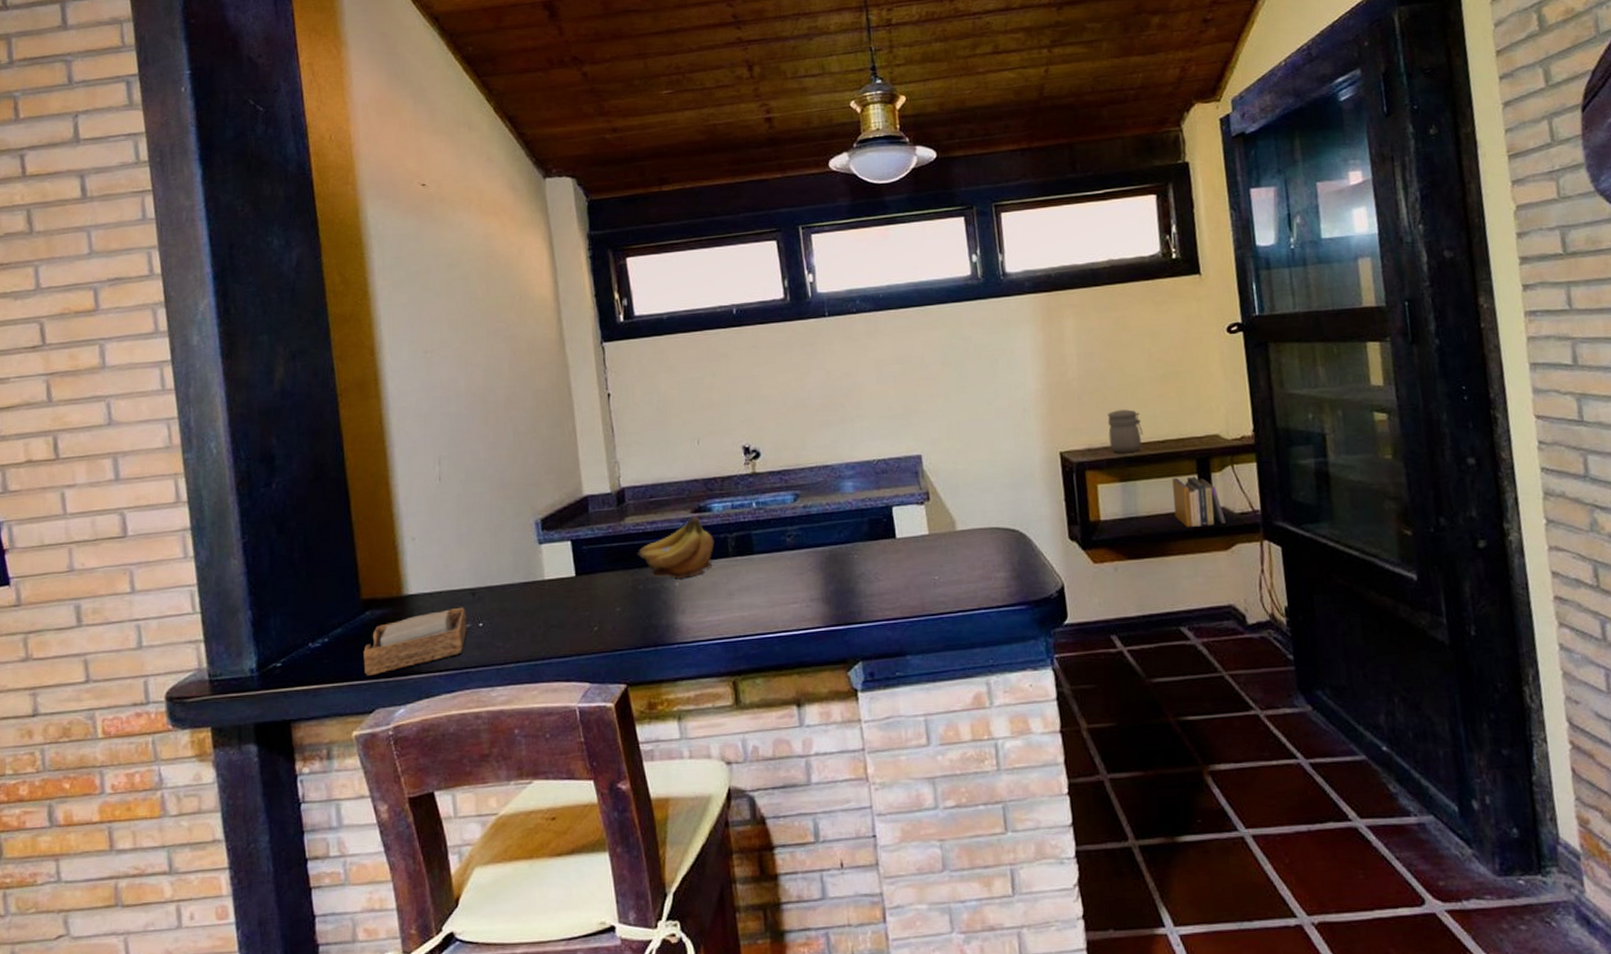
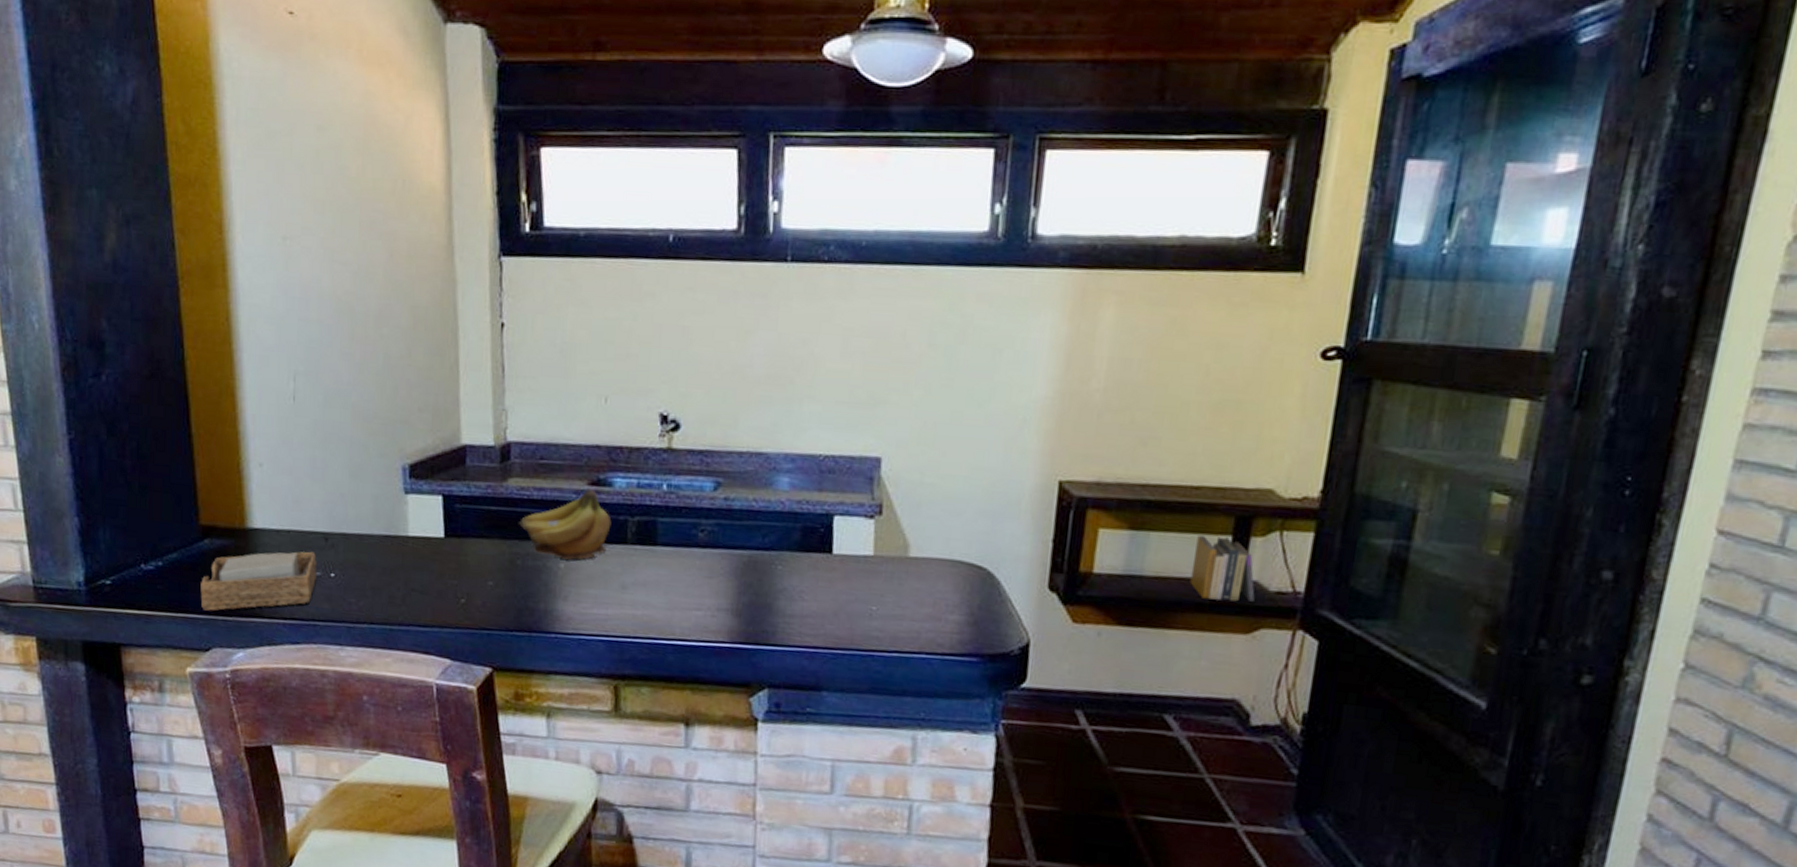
jar: present [1107,409,1143,453] -> none [1126,438,1175,496]

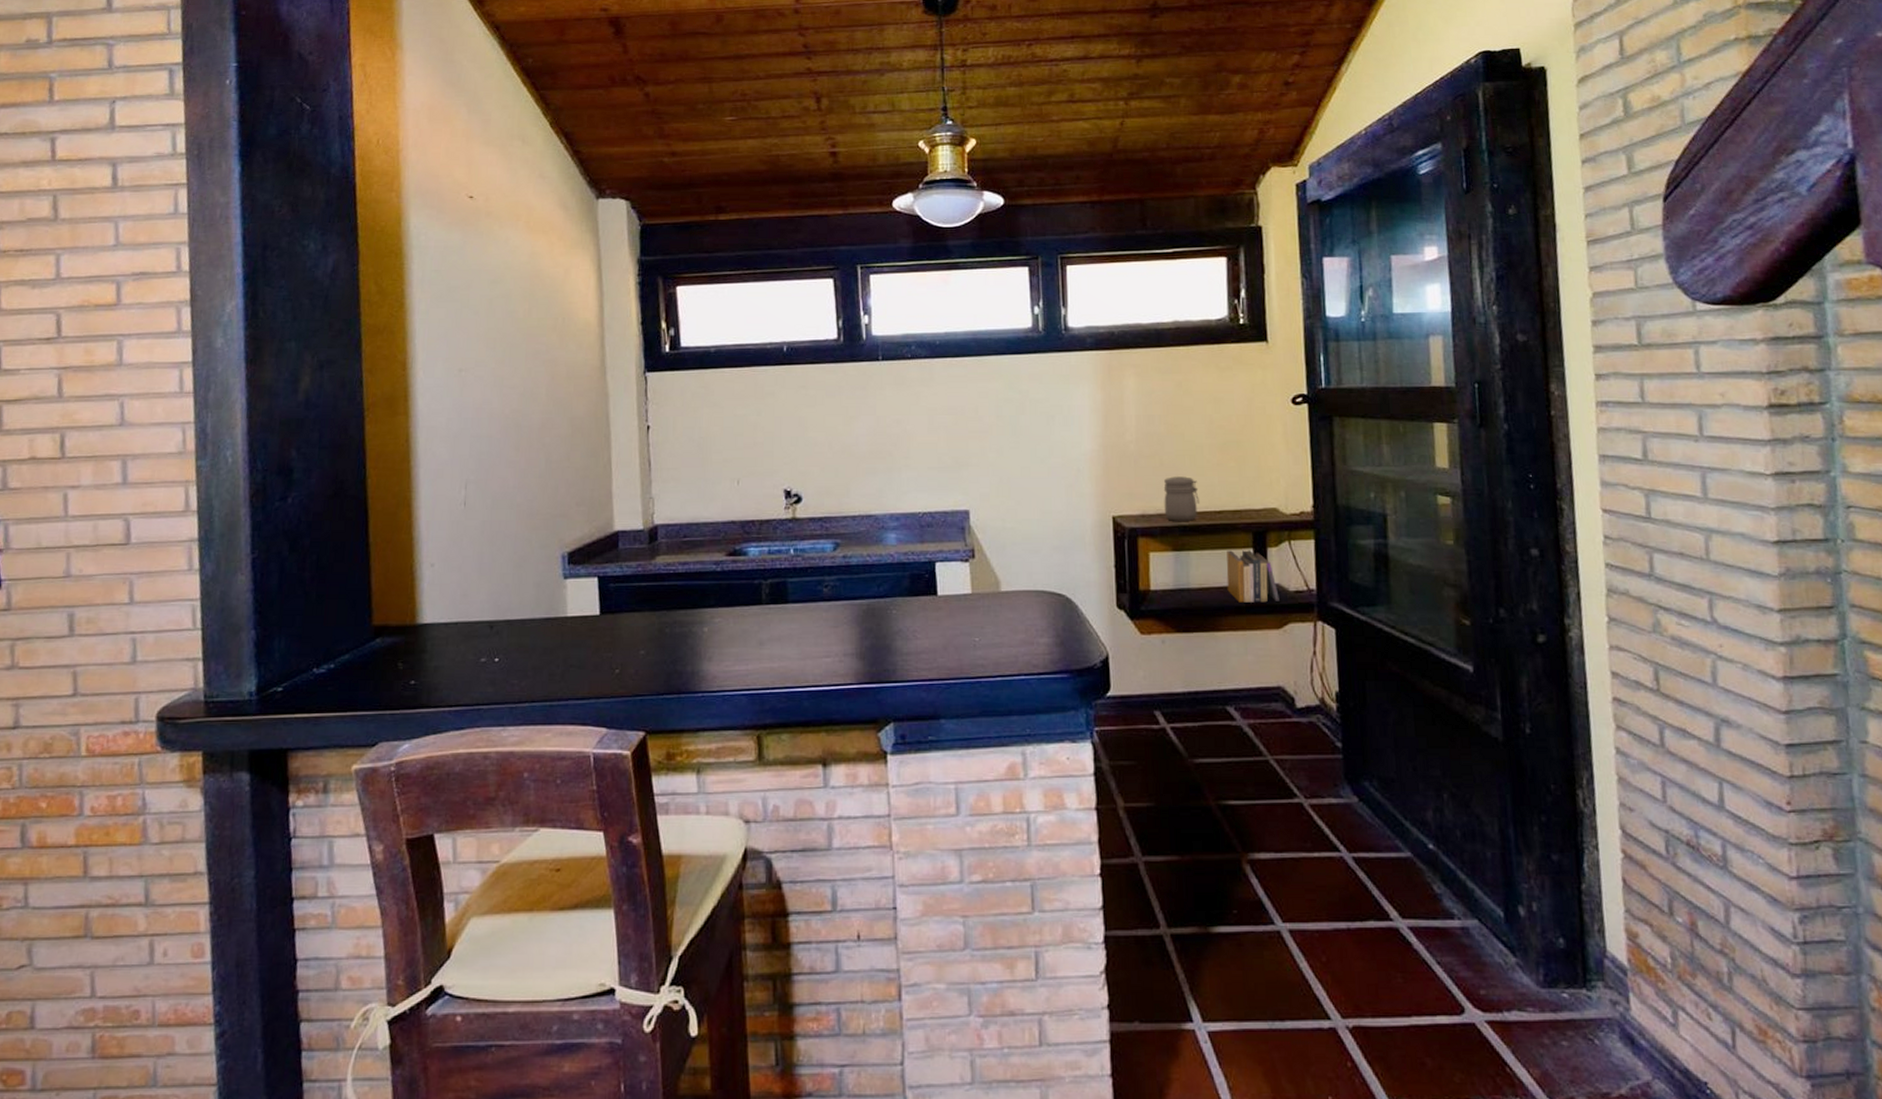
napkin holder: present [200,551,317,612] -> none [369,640,482,707]
fruit: present [518,489,612,560] -> none [665,559,748,623]
jar: none [1126,438,1175,496] -> present [1163,476,1199,521]

